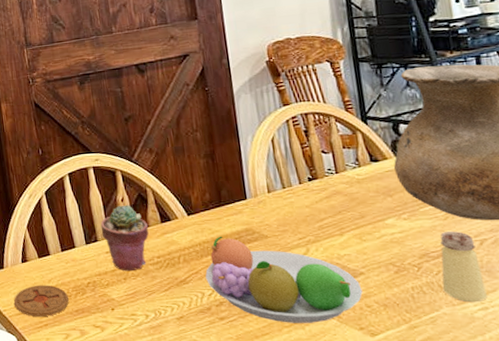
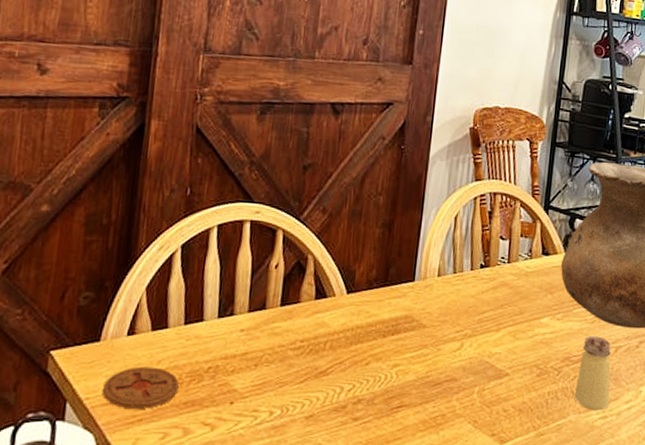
potted succulent: present [100,205,149,272] -> none [241,272,299,356]
fruit bowl: present [205,236,363,323] -> none [349,321,504,427]

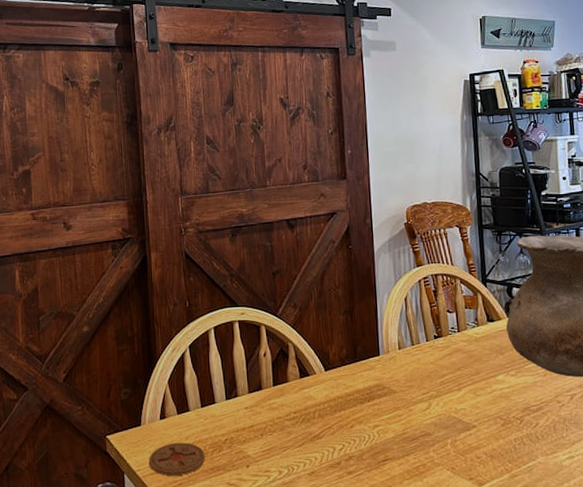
saltshaker: present [574,336,611,411] -> none [539,387,574,452]

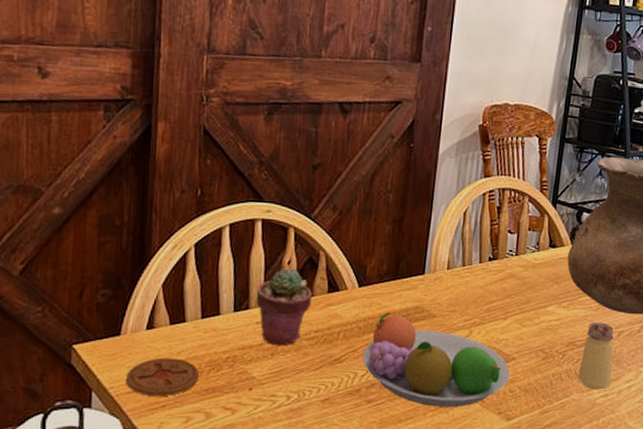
potted succulent: none [242,359,287,427] -> present [255,268,312,346]
fruit bowl: none [338,391,474,476] -> present [362,312,510,407]
saltshaker: none [539,387,574,452] -> present [577,322,614,390]

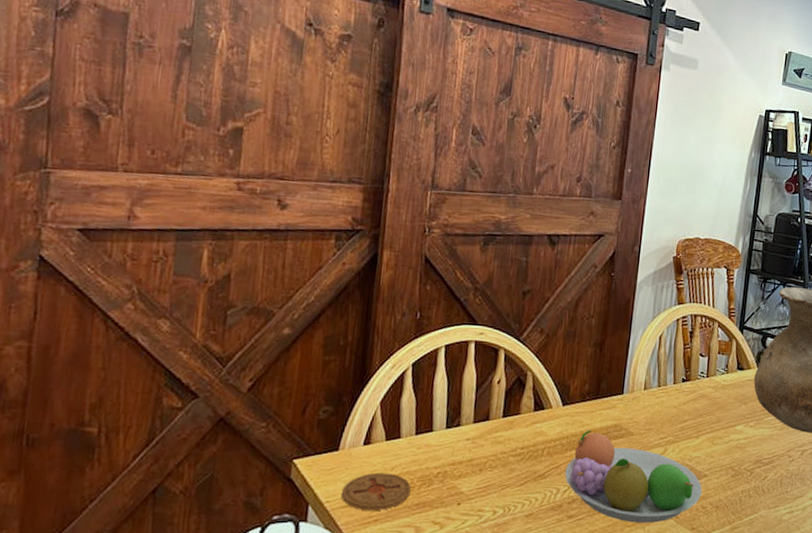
potted succulent: present [255,268,312,346] -> none [466,387,519,462]
saltshaker: present [577,322,614,390] -> none [764,441,798,507]

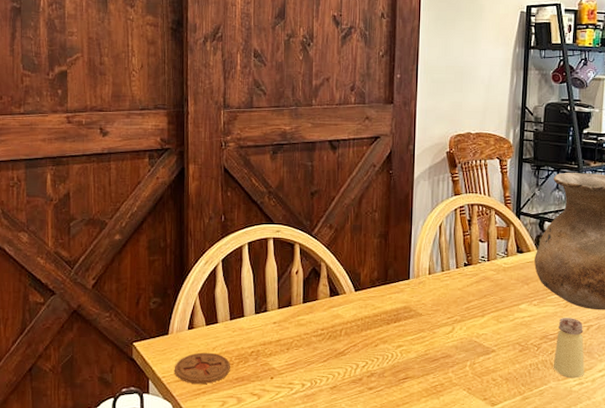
fruit bowl: present [565,430,702,523] -> none [362,312,491,394]
saltshaker: none [764,441,798,507] -> present [553,318,585,379]

